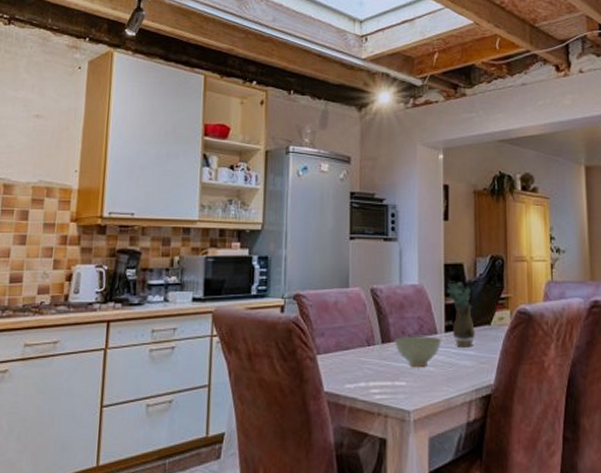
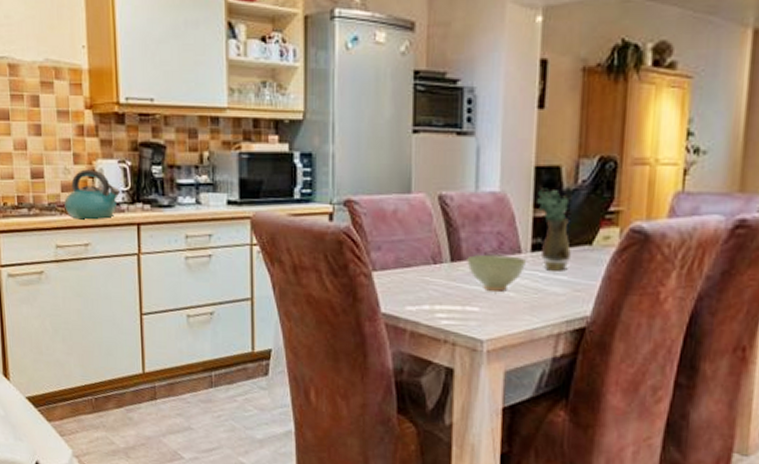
kettle: none [38,274,94,319] -> present [64,169,120,220]

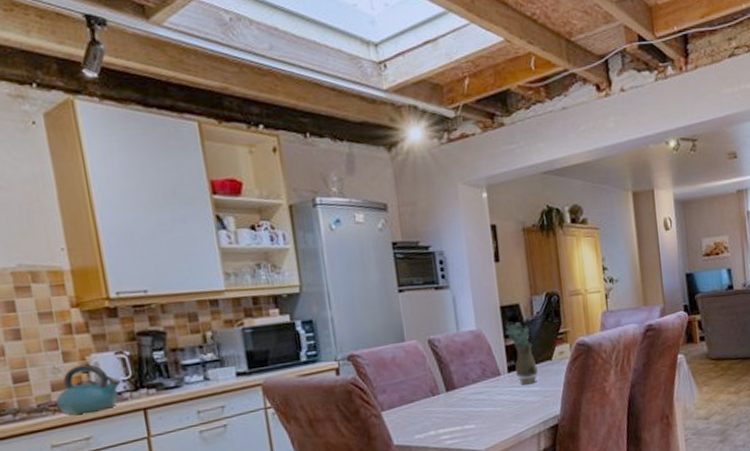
bowl: present [467,254,527,291] -> none [459,378,506,410]

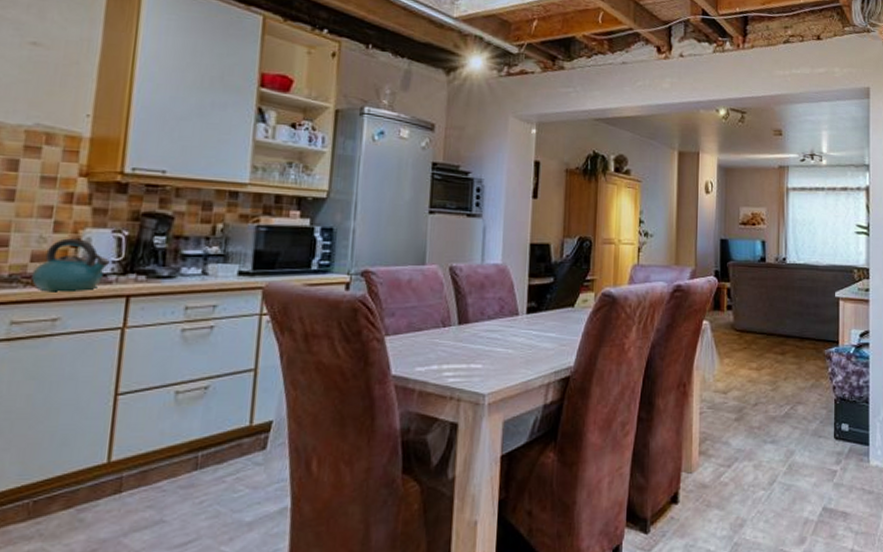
vase: present [505,321,538,385] -> none [532,259,558,330]

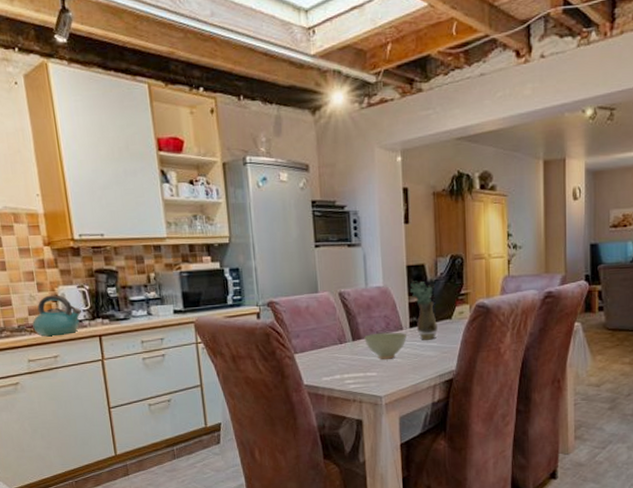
bowl: none [472,317,523,349] -> present [364,332,408,359]
vase: none [532,259,558,330] -> present [410,280,438,340]

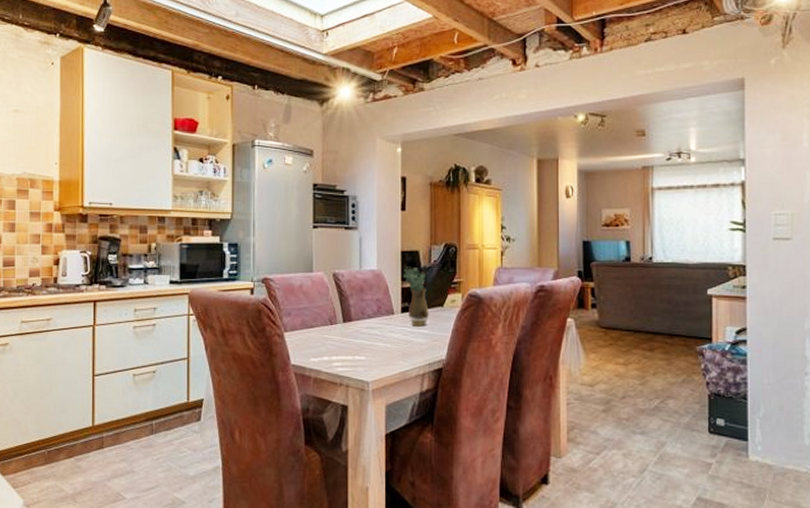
kettle: present [32,295,81,337] -> none [31,258,80,299]
bowl: present [364,332,408,359] -> none [355,316,399,344]

